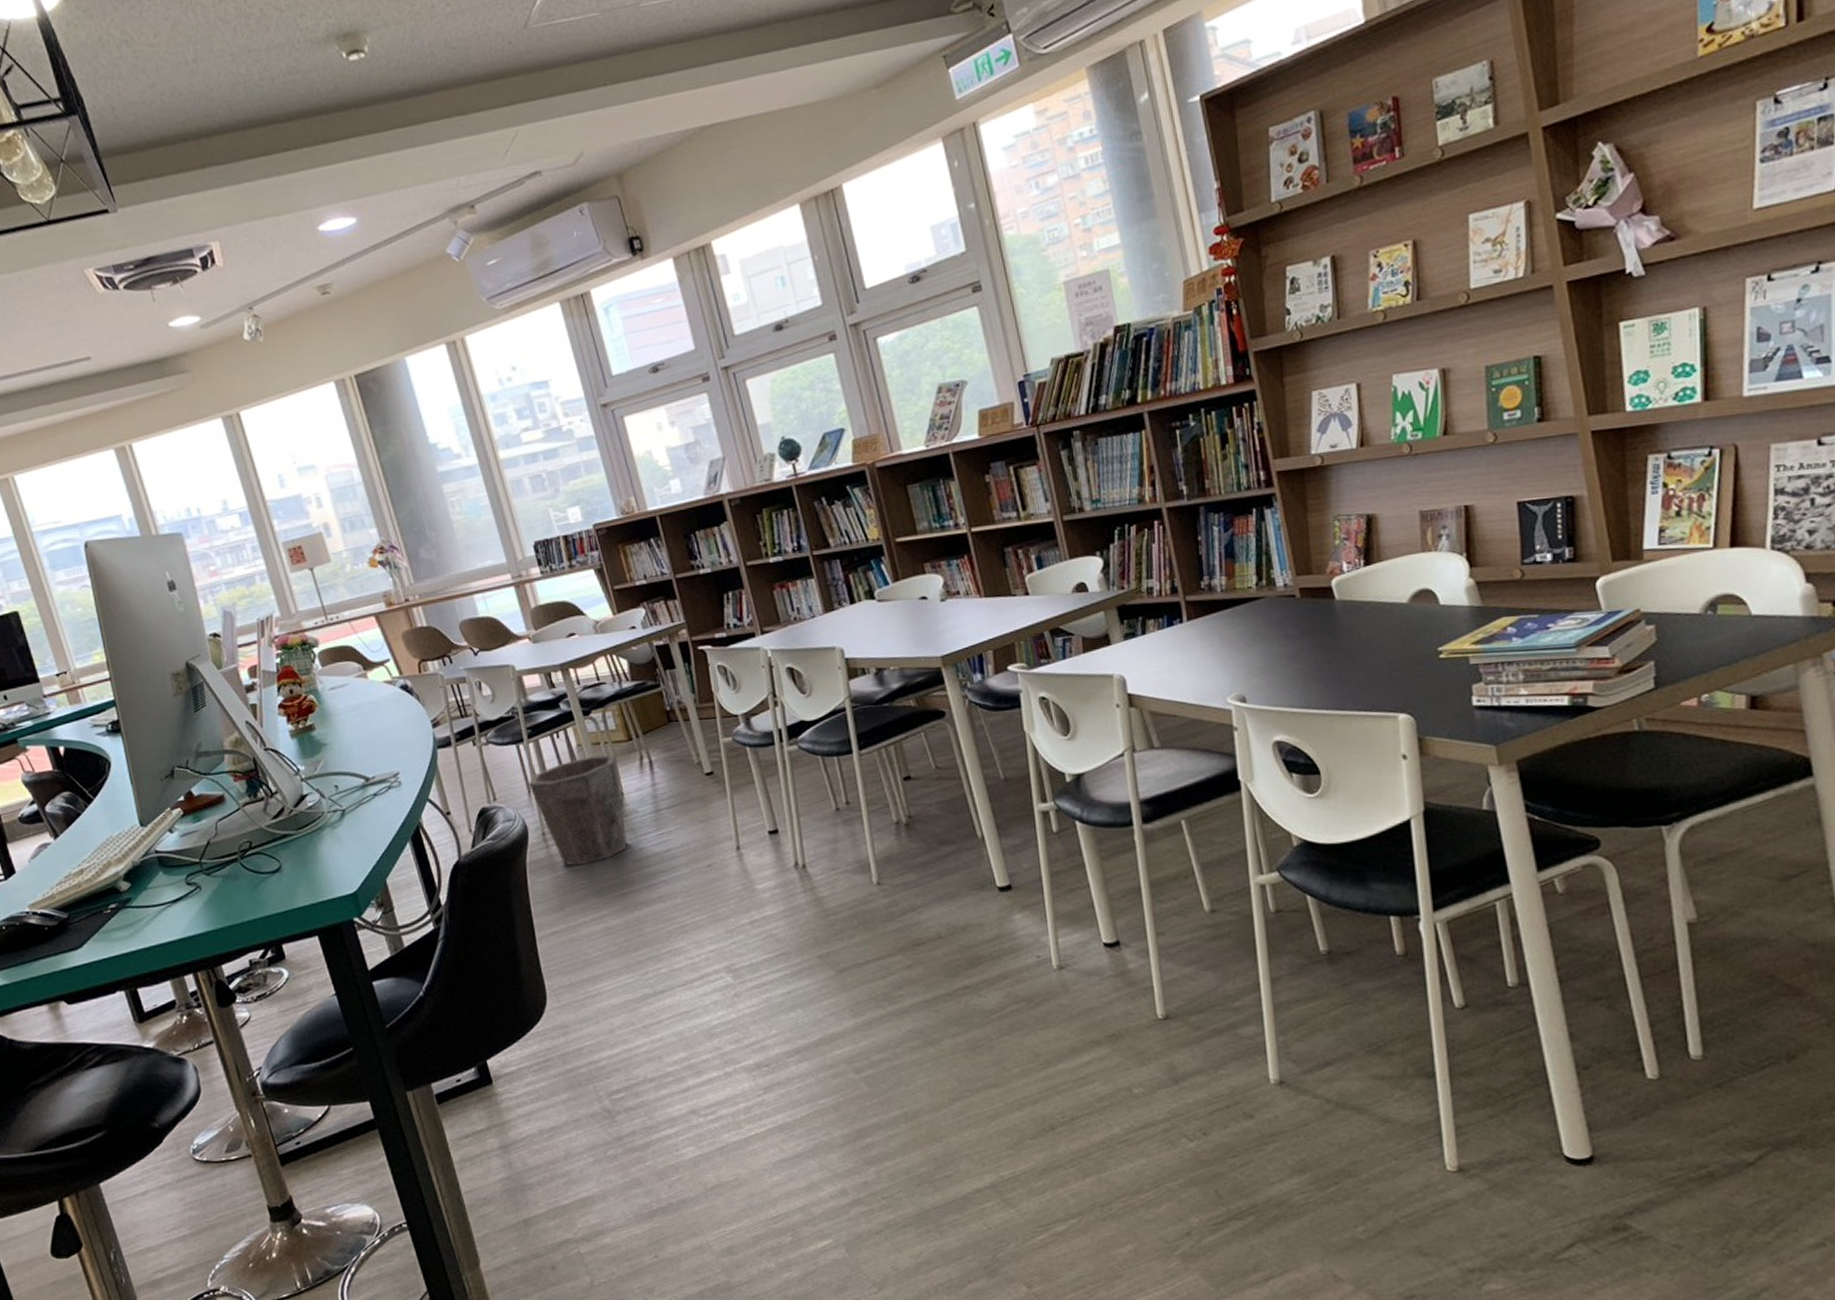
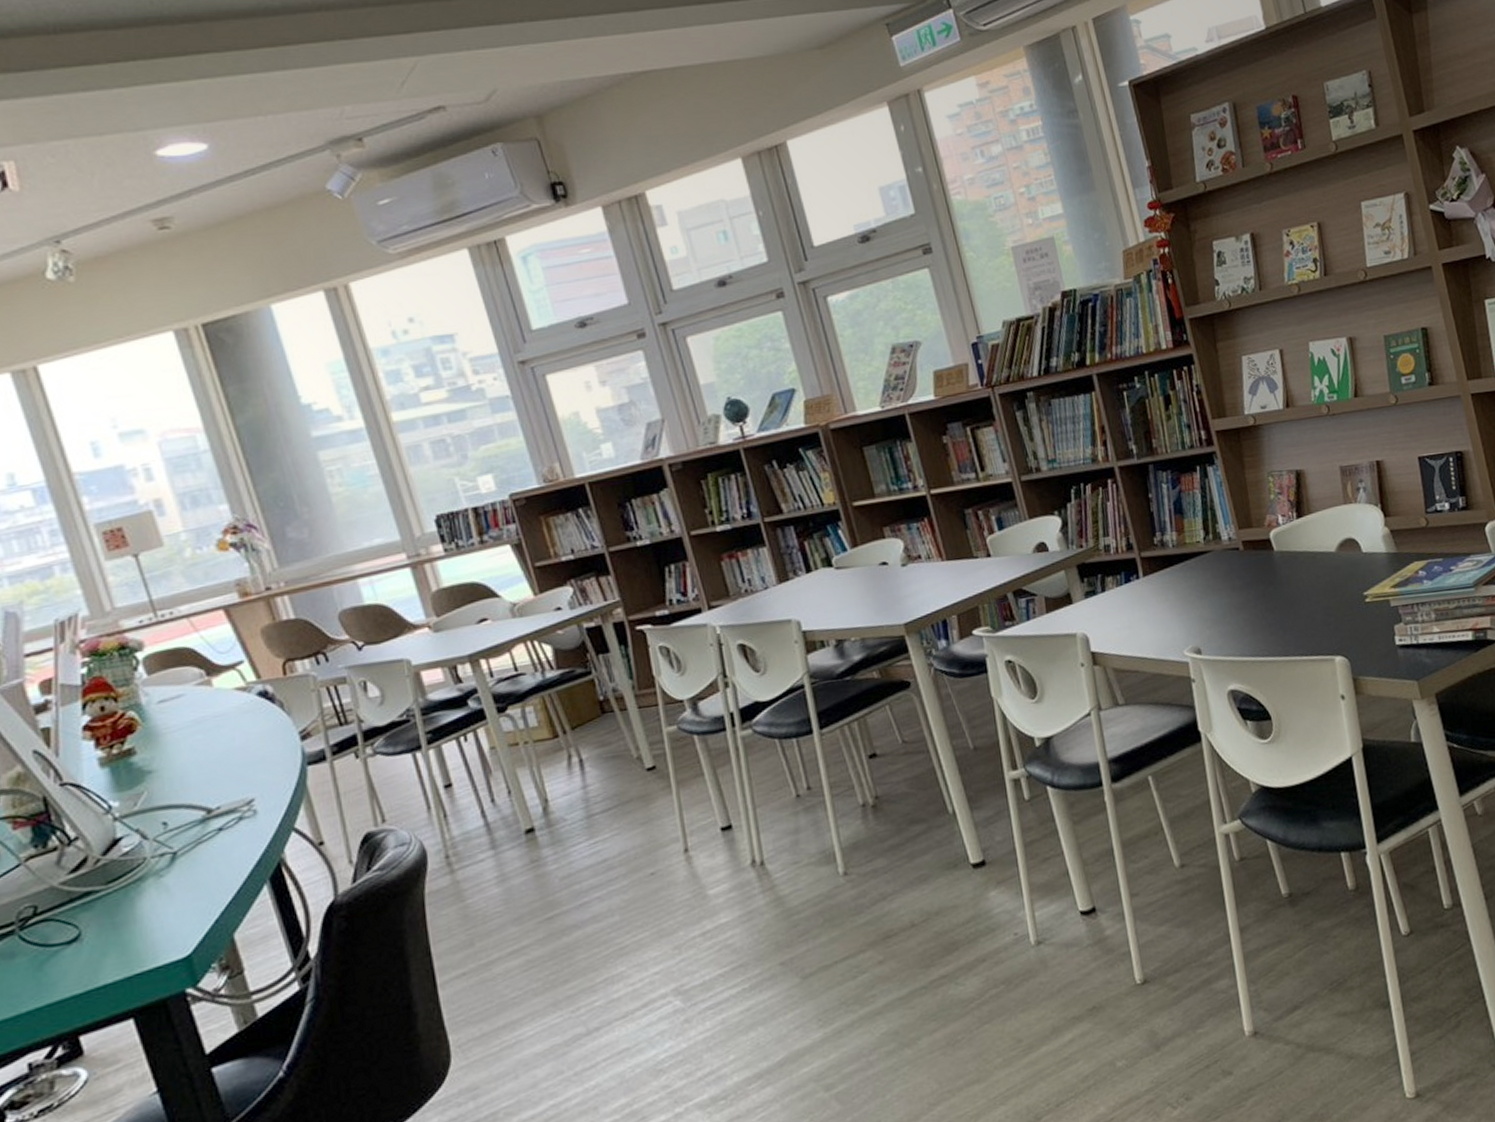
waste bin: present [528,754,628,866] -> none [427,755,554,892]

